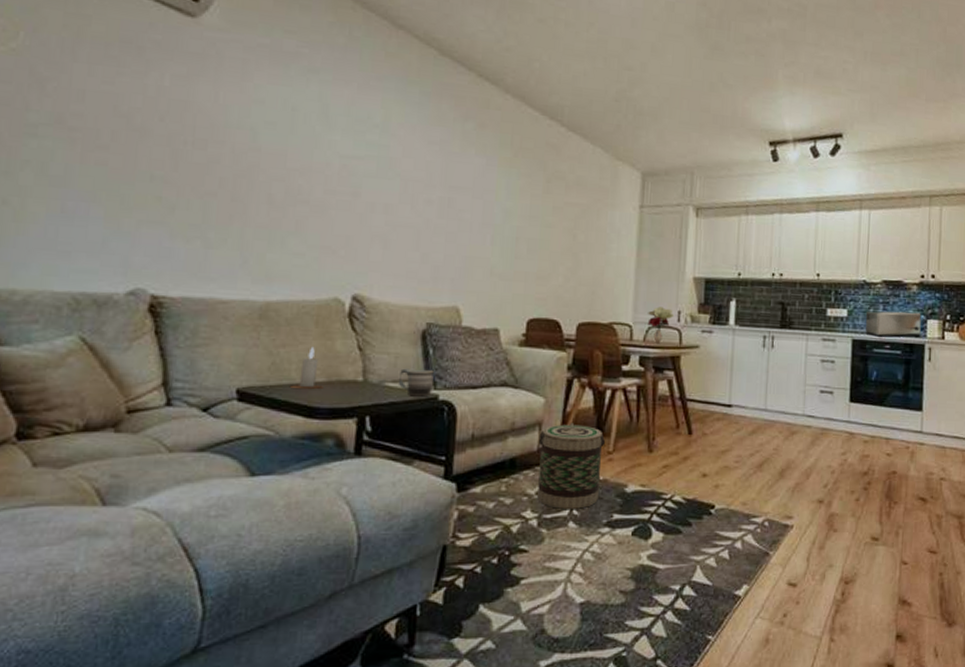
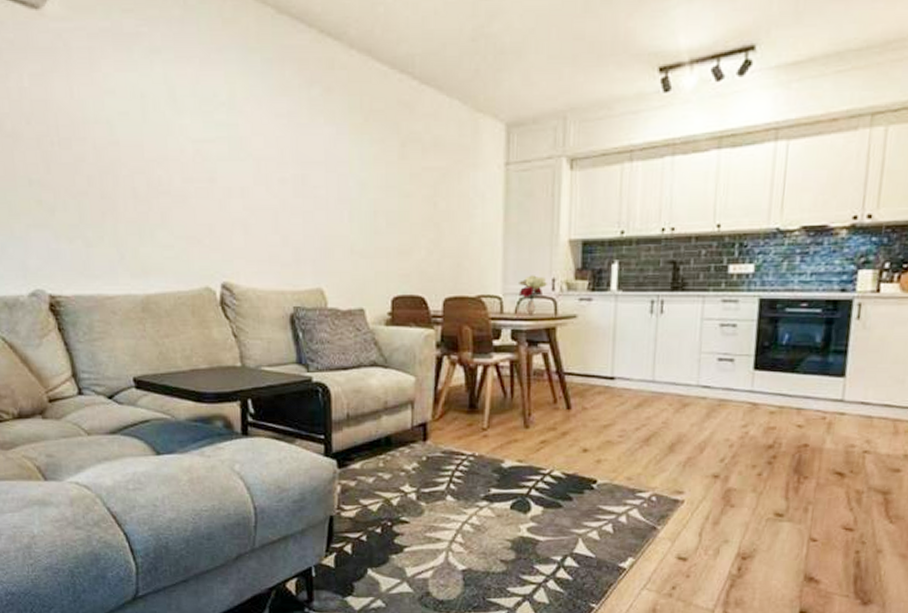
candle: present [289,346,323,390] -> none [177,335,207,376]
mug: present [399,368,434,398] -> none [274,353,306,381]
basket: present [537,423,606,509] -> none [412,401,480,484]
toaster: present [865,311,921,337] -> none [777,262,851,294]

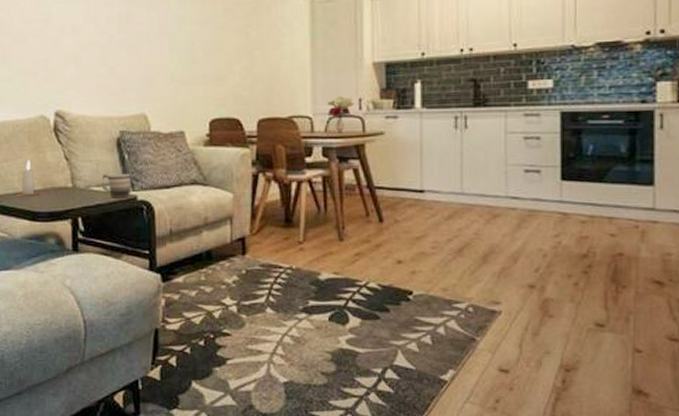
candle: none [177,335,207,376] -> present [14,159,41,197]
mug: none [274,353,306,381] -> present [102,173,131,199]

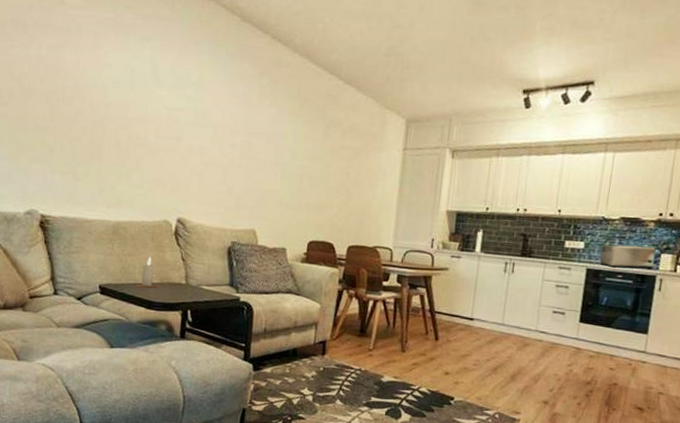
mug: present [102,173,131,199] -> none [211,276,237,299]
flower bouquet: present [327,96,355,133] -> none [405,234,429,265]
toaster: none [576,75,648,107] -> present [600,244,656,269]

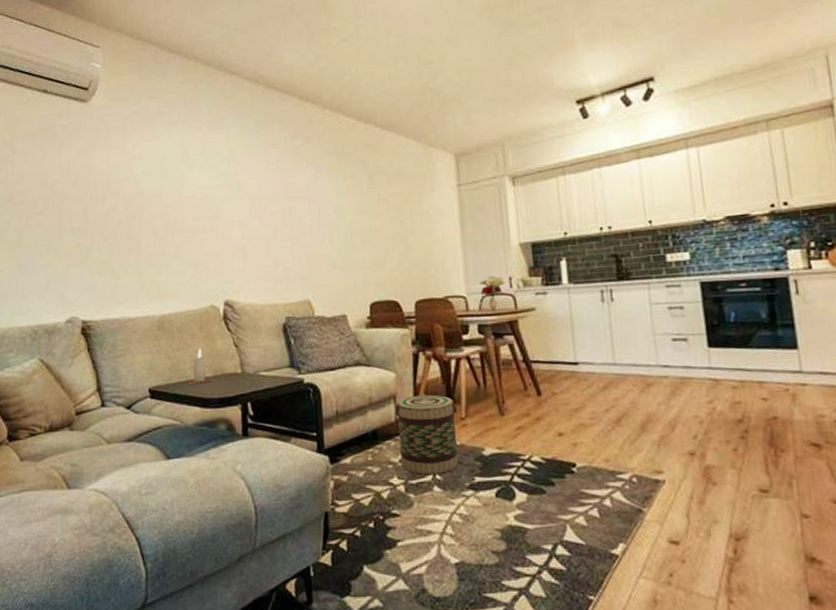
basket: none [313,325,368,391] -> present [395,393,458,475]
flower bouquet: none [405,234,429,265] -> present [480,275,506,311]
toaster: present [600,244,656,269] -> none [711,244,781,276]

